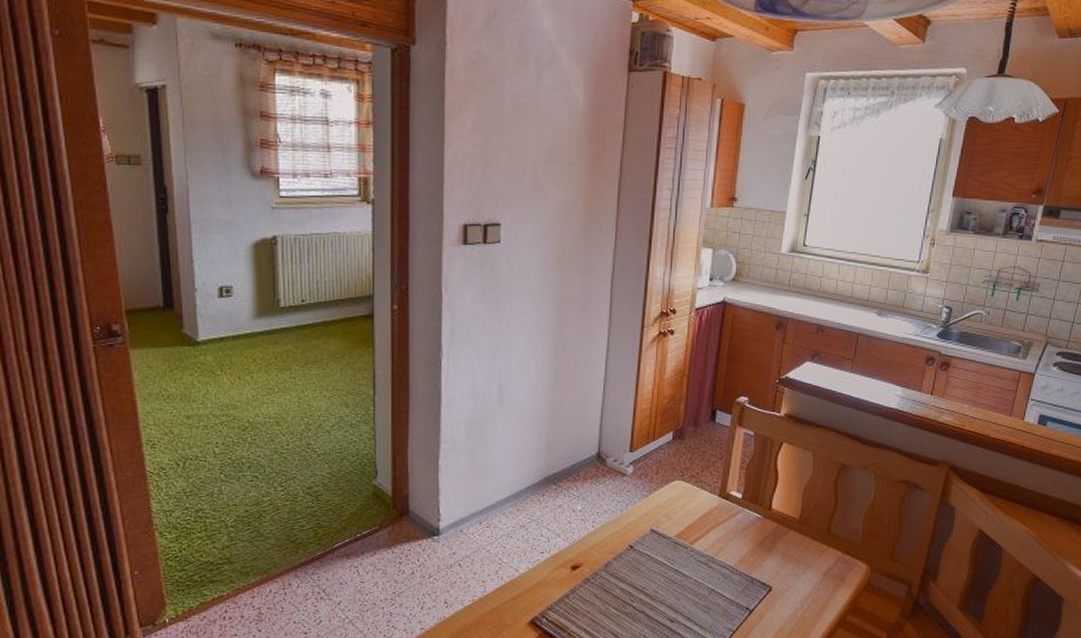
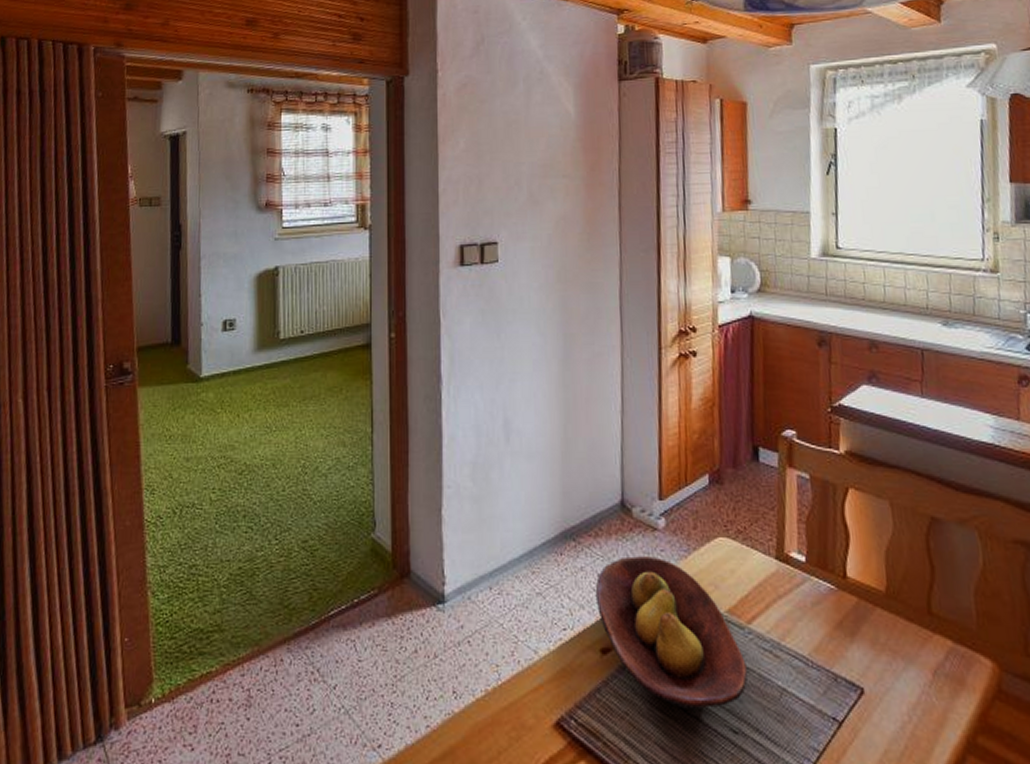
fruit bowl: none [570,496,686,608] -> present [595,556,748,711]

